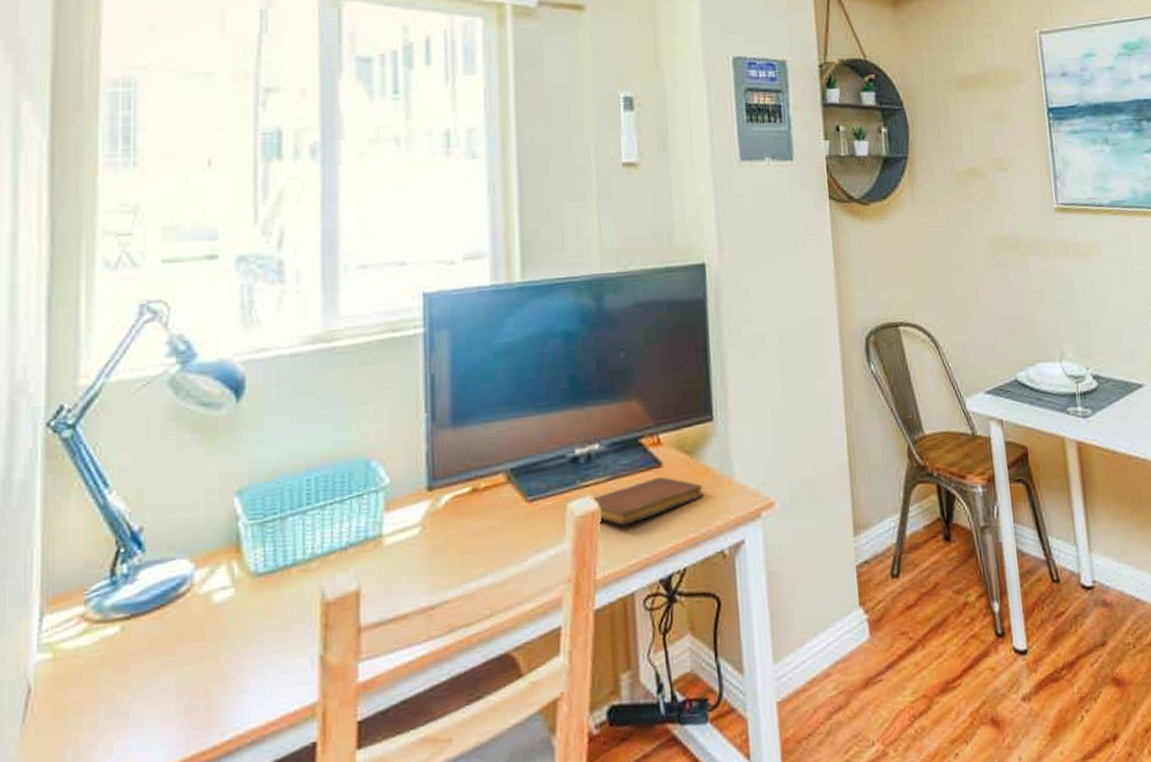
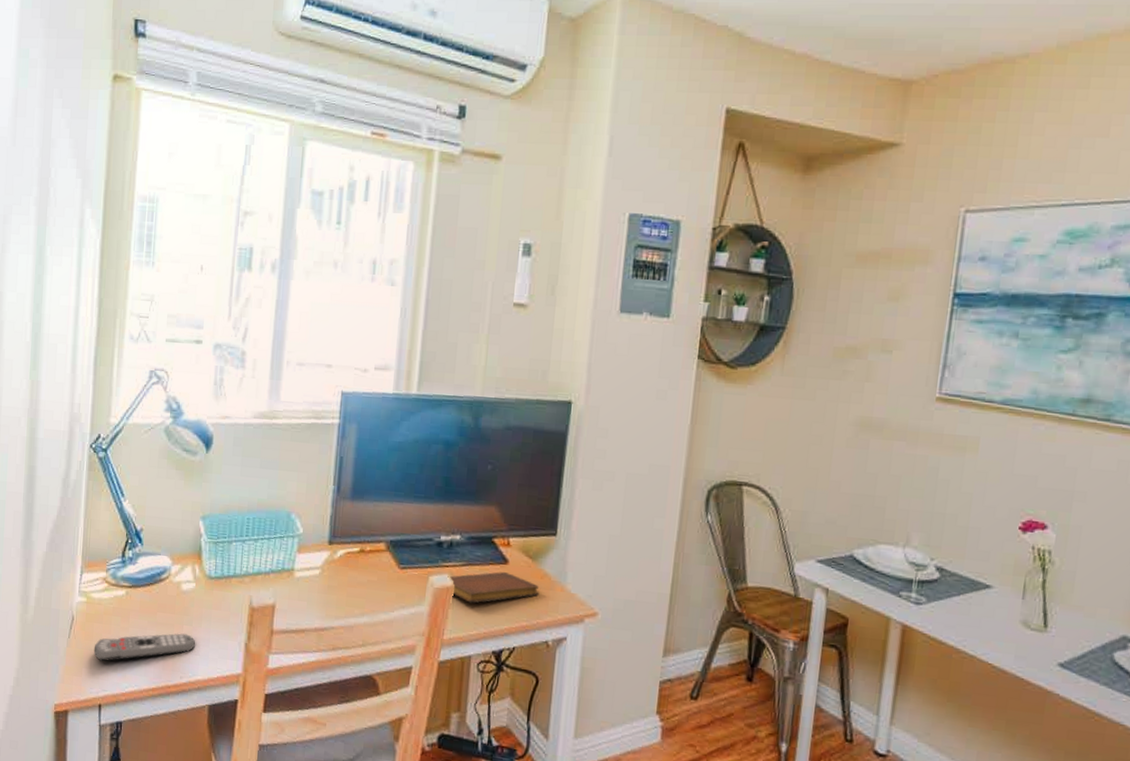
remote control: none [69,665,241,746] -> present [93,633,195,662]

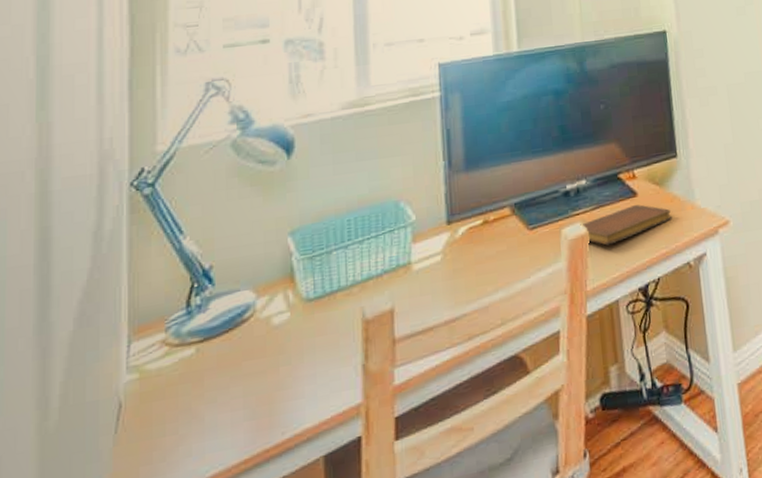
remote control: present [93,633,195,662] -> none [154,376,297,450]

